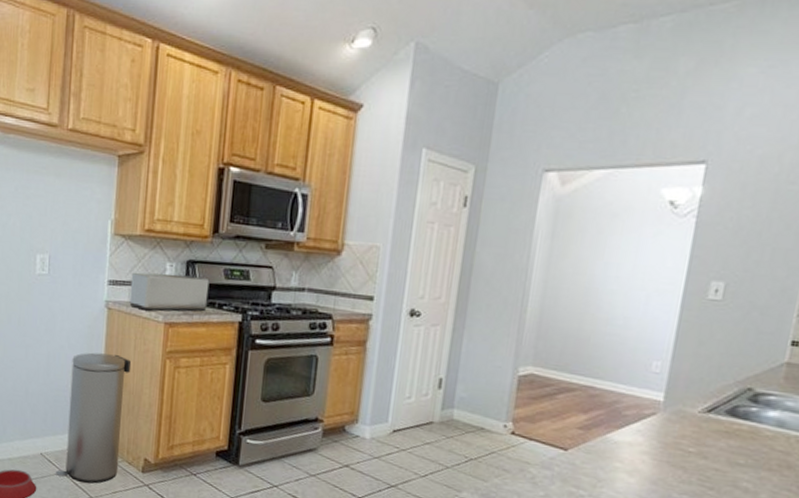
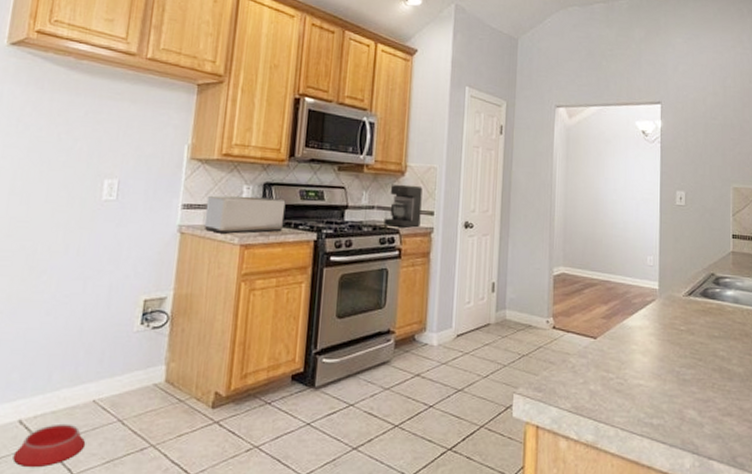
pedal bin: present [55,352,130,484] -> none [109,280,203,429]
coffee maker: none [314,265,362,314] -> present [383,185,423,228]

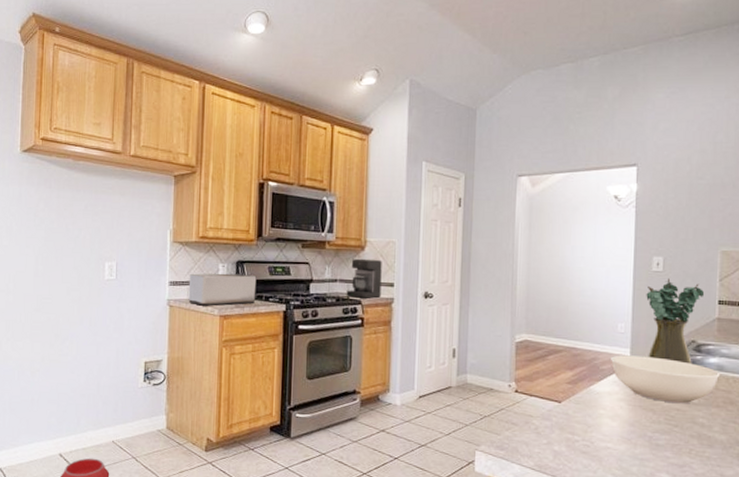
bowl: none [640,288,736,337] -> present [610,355,721,404]
vase: none [671,212,721,297] -> present [646,278,705,364]

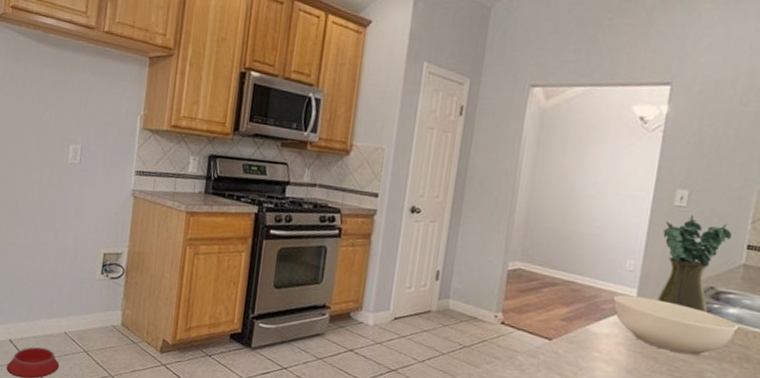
toaster: present [188,273,257,306] -> none [154,164,230,203]
coffee maker: present [346,259,382,299] -> none [324,164,368,209]

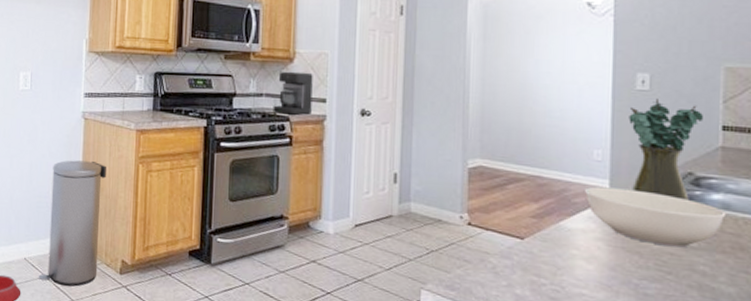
pedal bin: none [77,237,153,363] -> present [38,160,106,287]
coffee maker: none [324,164,368,209] -> present [273,72,313,115]

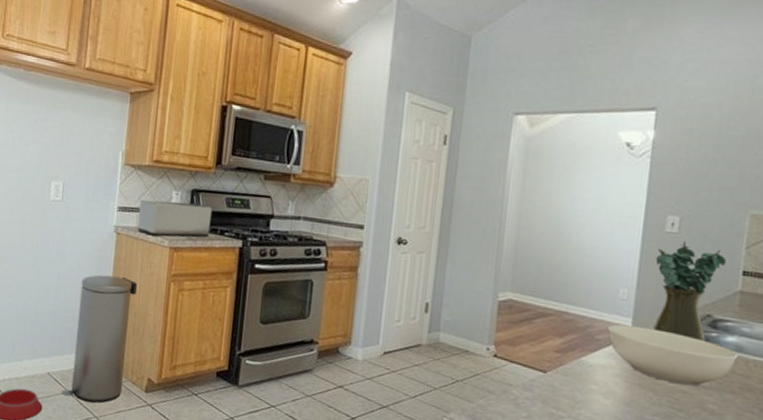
toaster: none [104,84,176,120] -> present [137,199,213,238]
coffee maker: present [273,72,313,115] -> none [309,196,352,241]

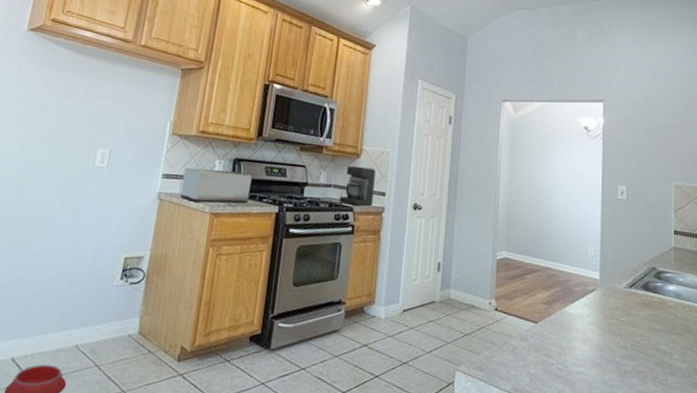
pedal bin: present [61,275,137,403] -> none [88,241,176,376]
coffee maker: none [309,196,352,241] -> present [339,166,376,207]
bowl: present [607,324,739,387] -> none [581,278,678,330]
vase: present [653,241,727,341] -> none [613,206,662,290]

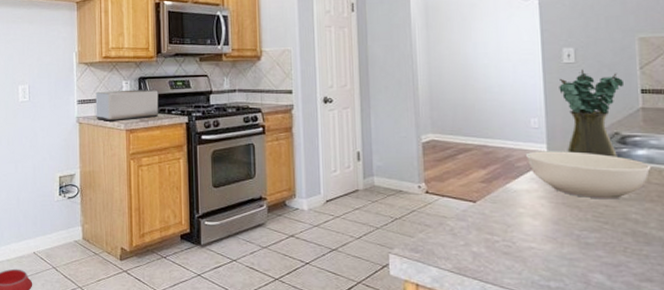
coffee maker: present [339,166,376,207] -> none [246,69,280,106]
bowl: none [581,278,678,330] -> present [525,151,652,200]
vase: none [613,206,662,290] -> present [559,69,625,157]

